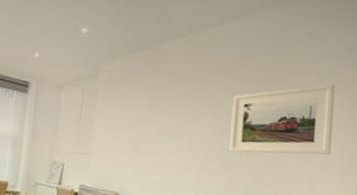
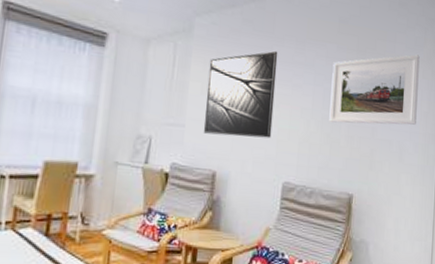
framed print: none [107,88,177,166] -> present [203,50,278,138]

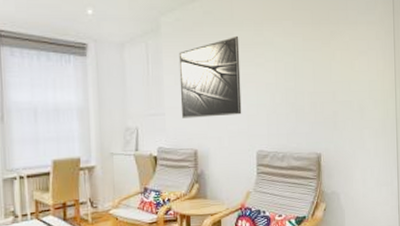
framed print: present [329,54,420,125] -> none [290,18,374,92]

